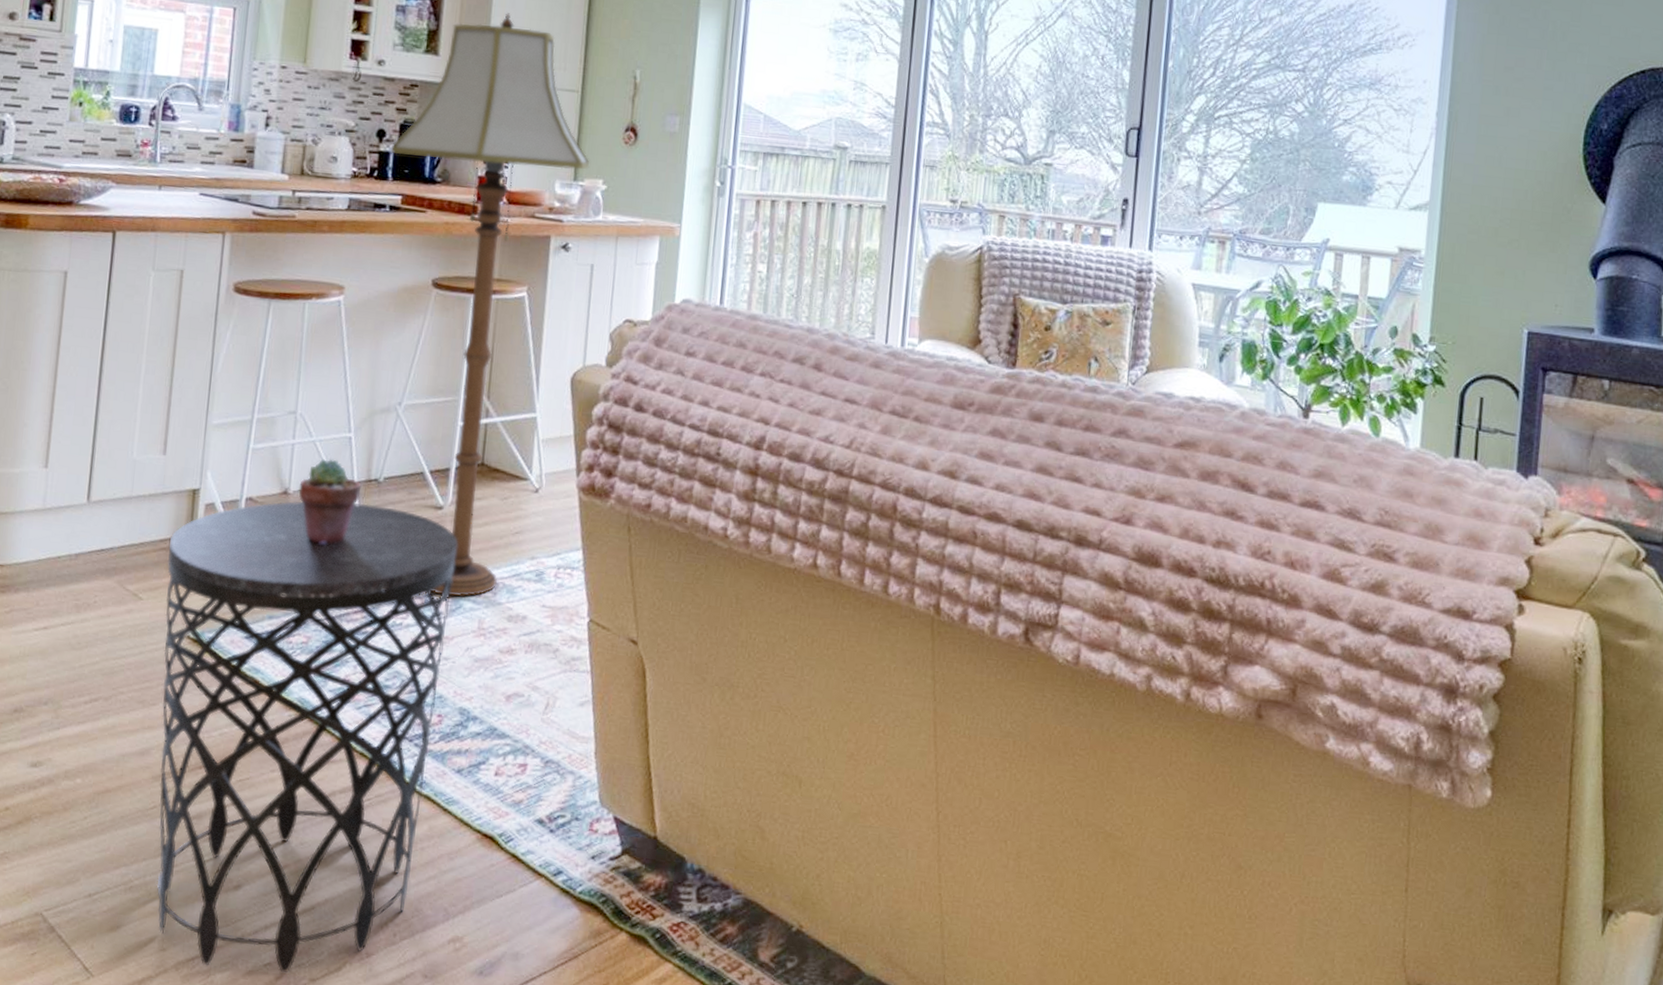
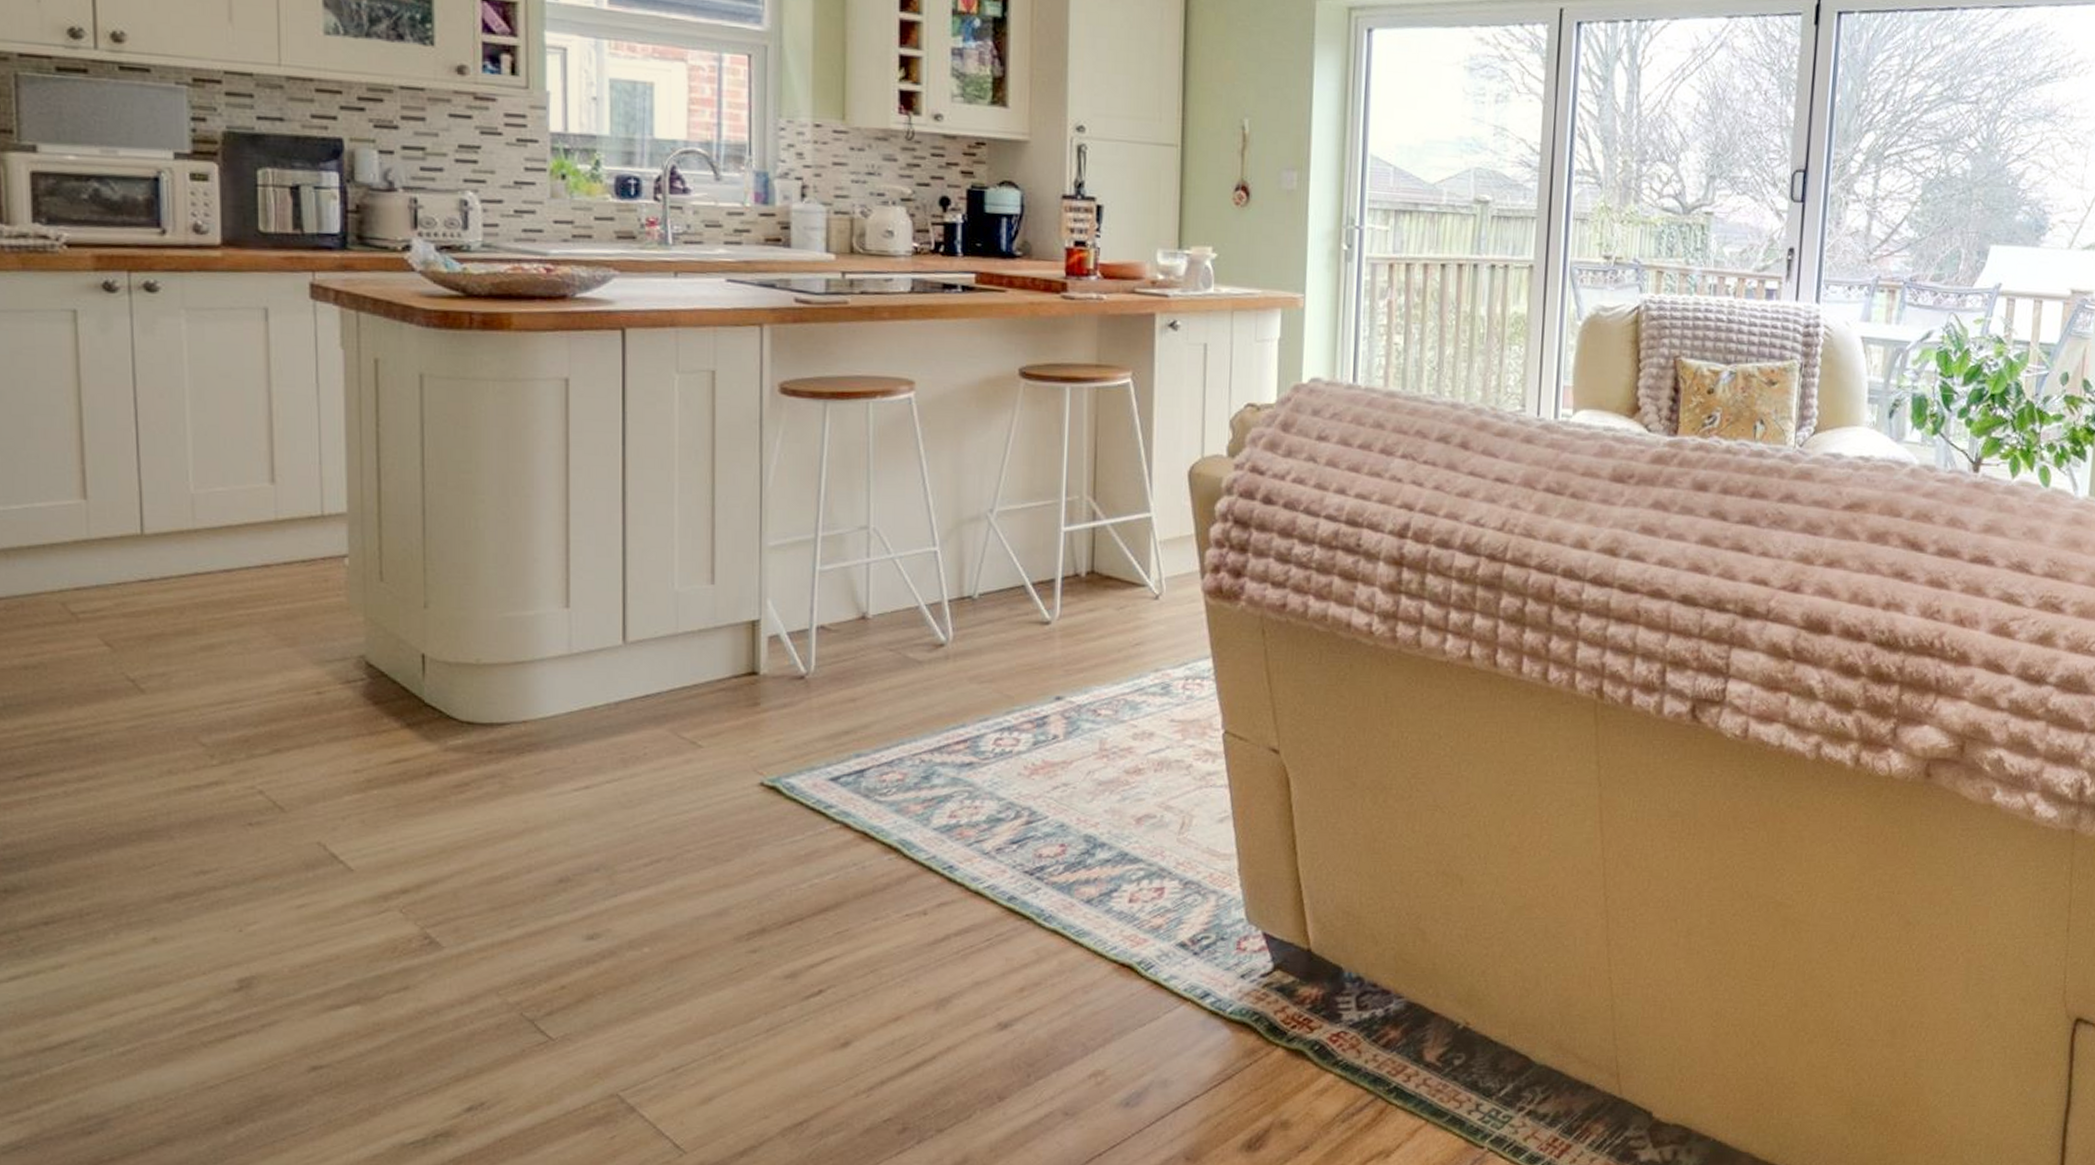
side table: present [156,501,458,973] -> none [728,623,1070,1129]
potted succulent: present [298,459,362,545] -> none [879,577,953,672]
floor lamp: present [390,13,590,597] -> none [957,55,1196,718]

